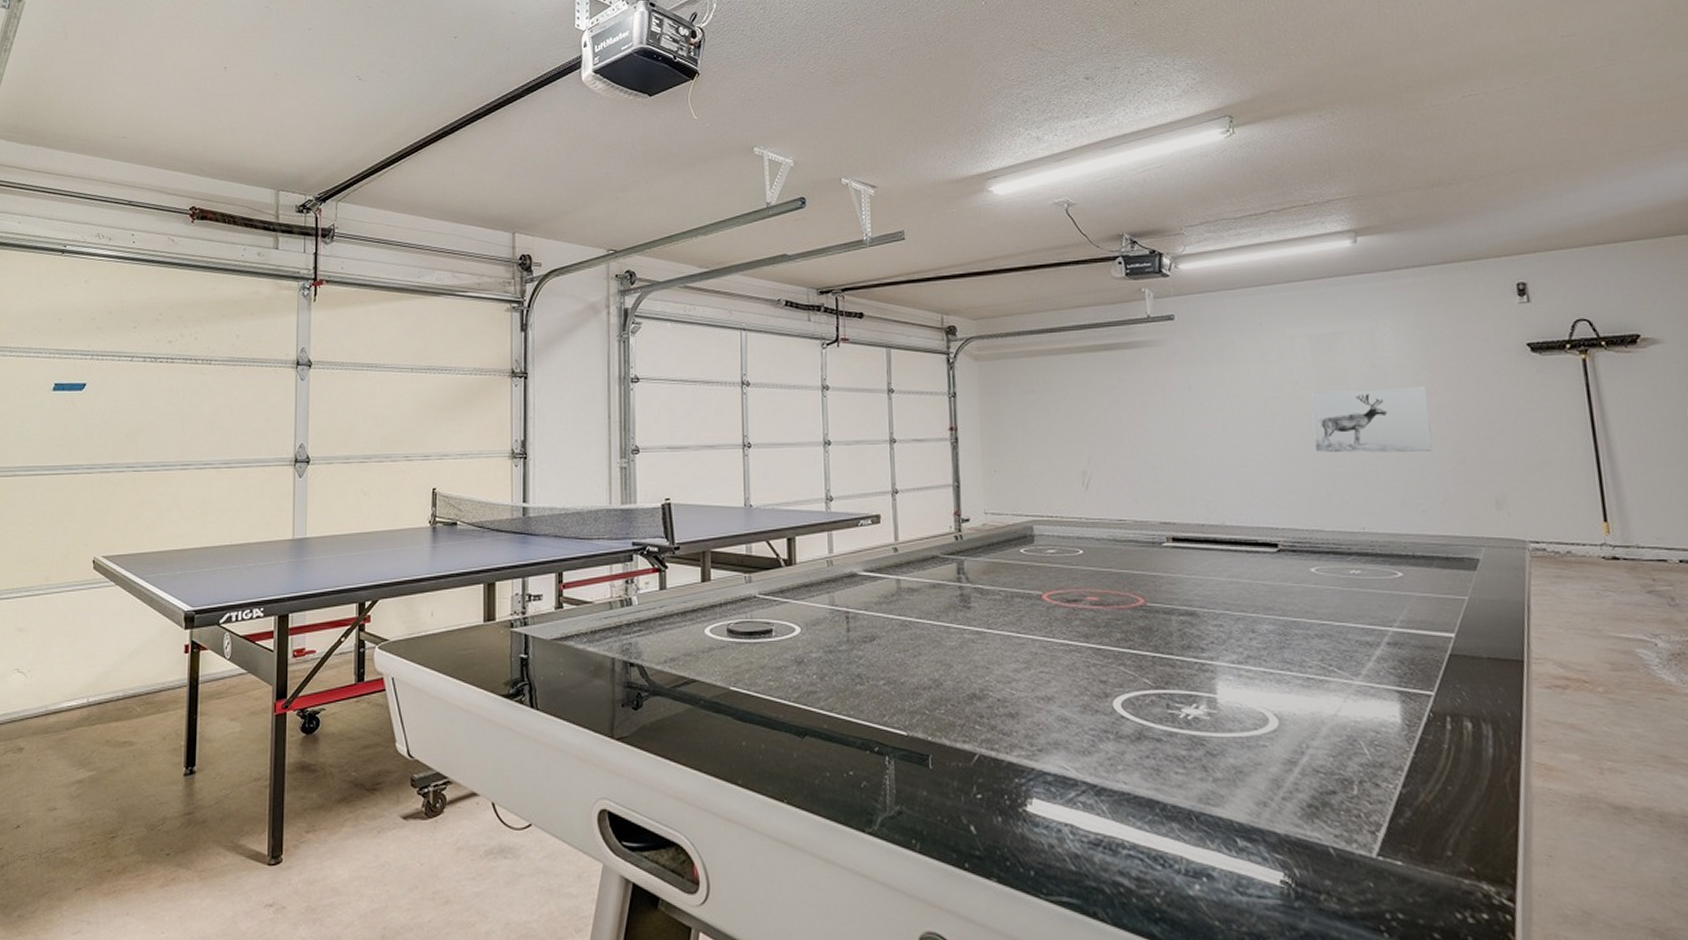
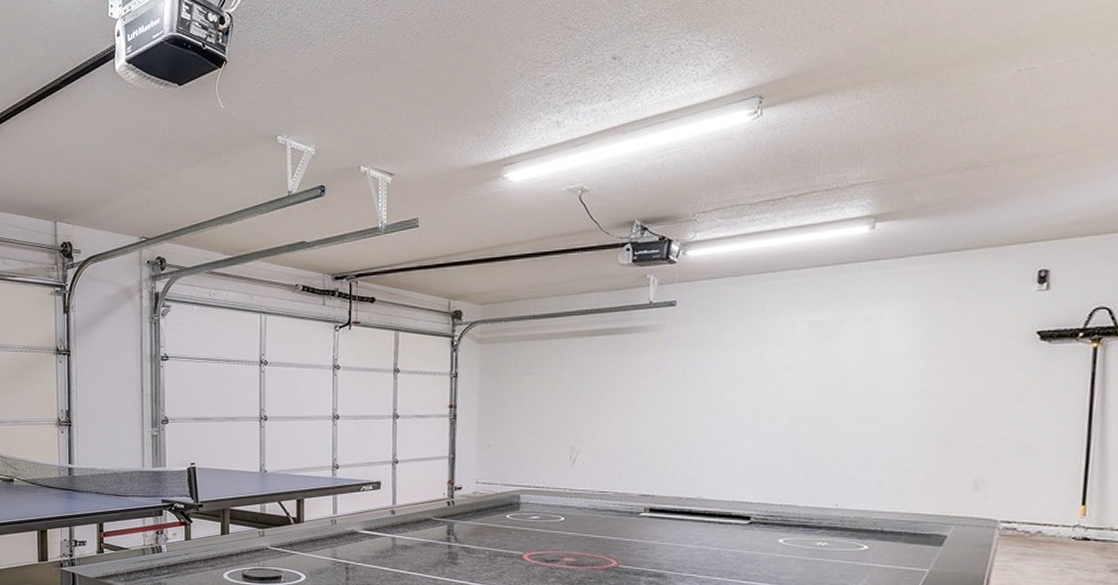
wall art: present [1310,387,1433,453] -> none [800,373,924,436]

